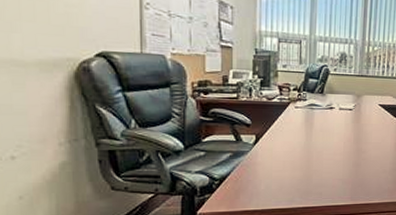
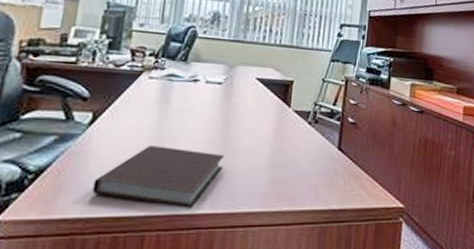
notebook: none [263,158,358,201] -> present [92,146,224,208]

